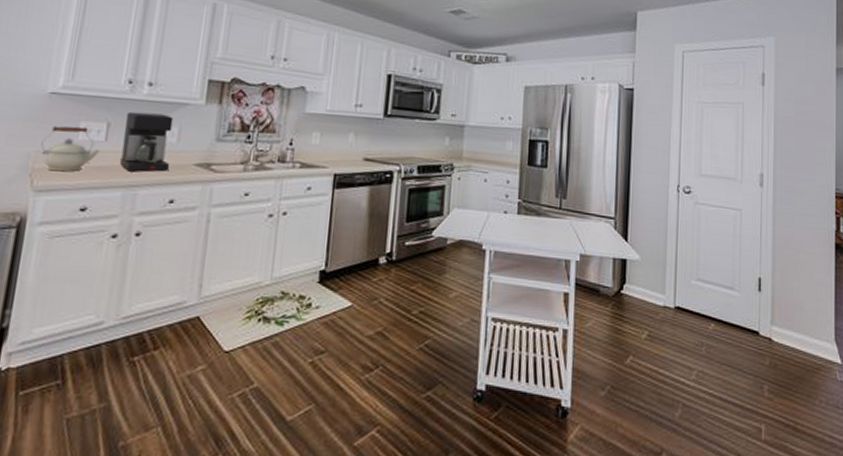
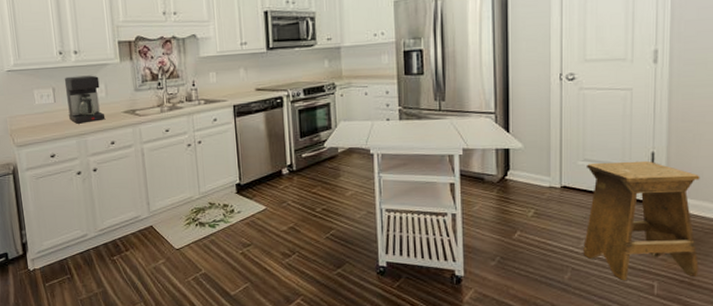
kettle: present [41,126,100,172] -> none [11,94,53,130]
stool: none [694,283,802,423] -> present [583,160,700,281]

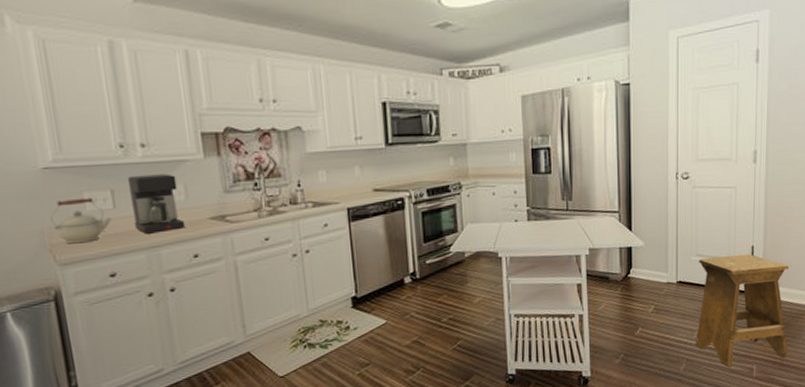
kettle: none [11,94,53,130] -> present [50,197,112,244]

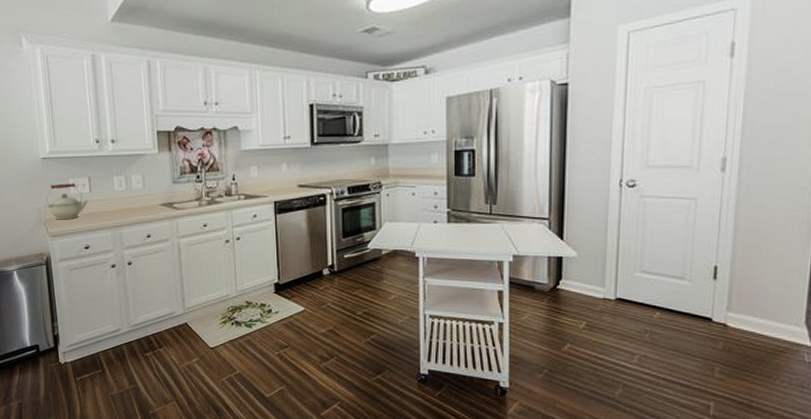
coffee maker: present [128,174,186,234] -> none [101,165,142,215]
stool: present [696,254,789,367] -> none [636,274,766,400]

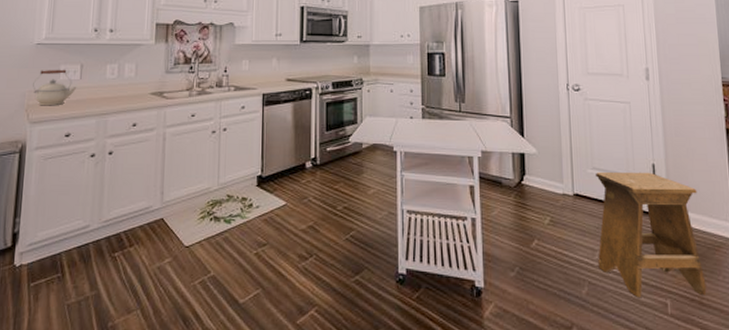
stool: none [636,274,766,400] -> present [596,171,707,298]

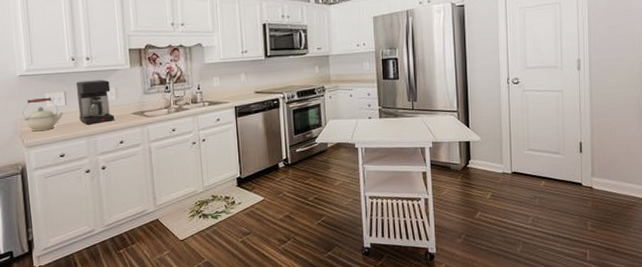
coffee maker: none [93,54,131,103] -> present [77,80,115,125]
stool: present [596,171,707,298] -> none [531,149,620,251]

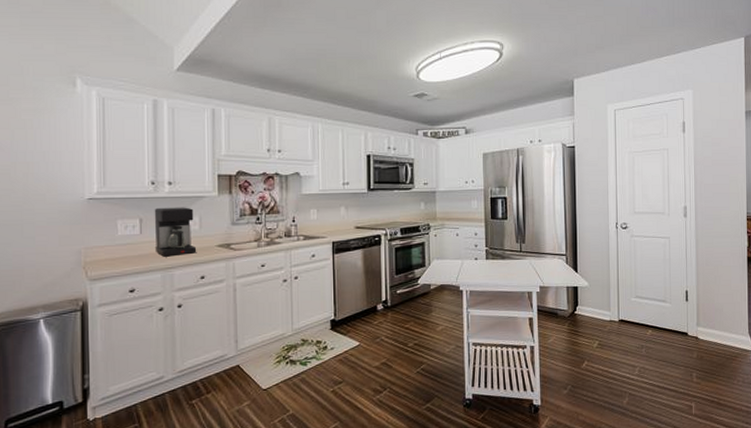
kettle: present [22,97,64,132] -> none [88,224,138,263]

